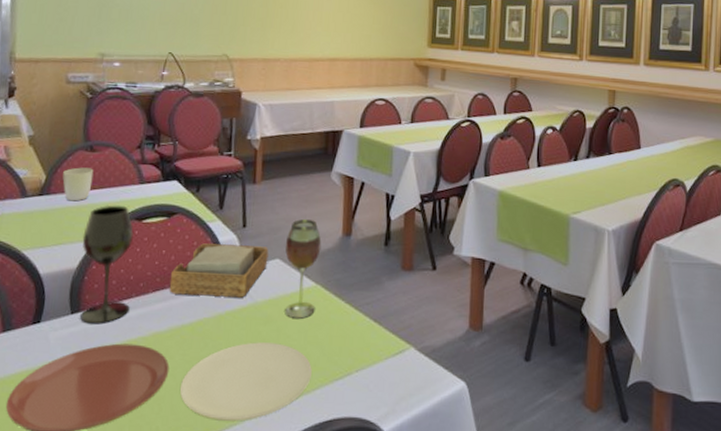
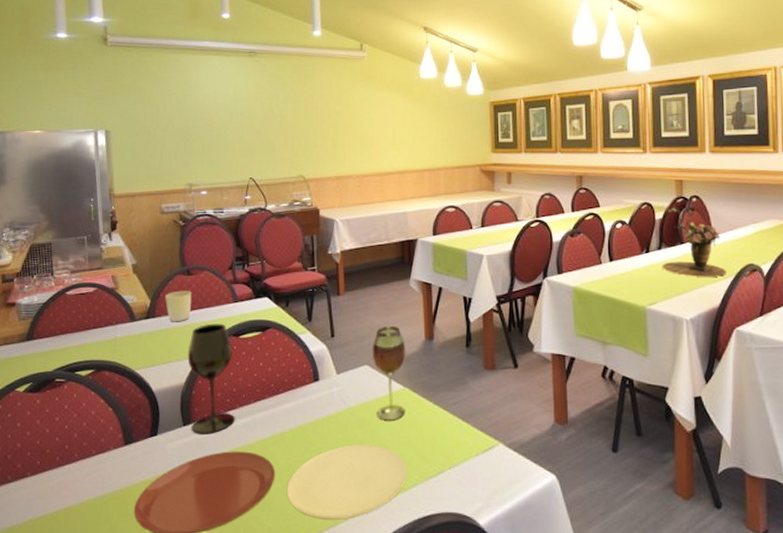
napkin holder: present [169,243,269,298] -> none [269,354,357,404]
flower arrangement: none [588,117,651,189] -> present [661,207,726,277]

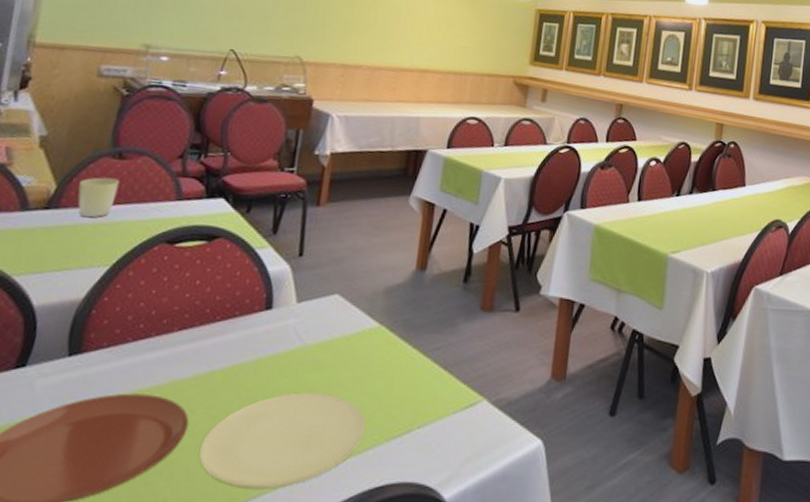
wineglass: present [187,323,235,434] -> none [80,223,163,369]
wineglass: present [372,325,406,421] -> none [339,248,392,365]
flower arrangement: present [661,207,726,277] -> none [690,151,753,230]

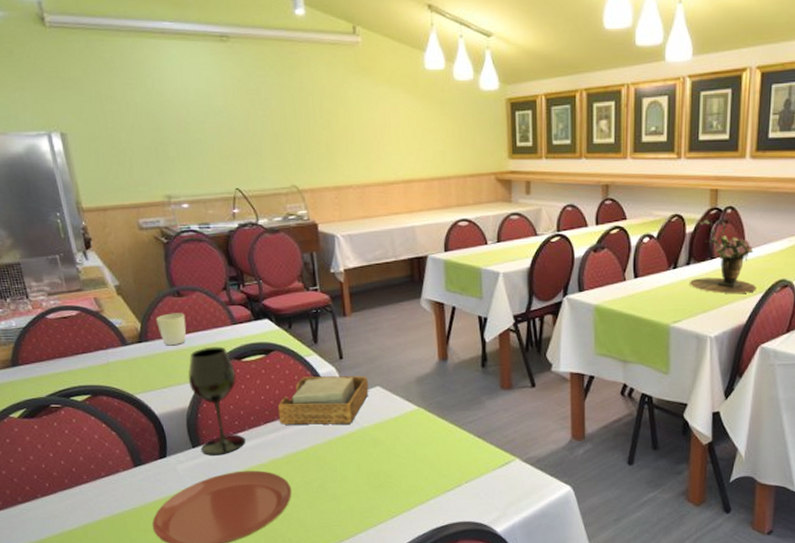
wineglass: none [80,223,163,369] -> present [187,346,246,455]
plate: present [198,392,366,489] -> none [304,462,424,530]
napkin holder: none [199,273,328,340] -> present [277,376,369,425]
flower arrangement: none [690,151,753,230] -> present [689,219,756,293]

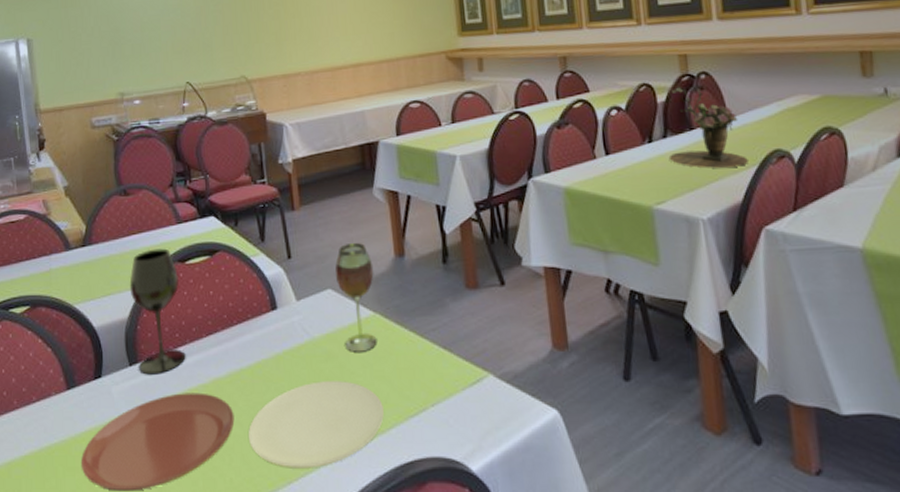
cup: present [156,313,187,346] -> none [101,213,131,249]
napkin holder: present [277,376,369,425] -> none [221,277,320,337]
plate: none [304,462,424,530] -> present [248,381,384,469]
wineglass: none [383,346,420,439] -> present [334,242,377,352]

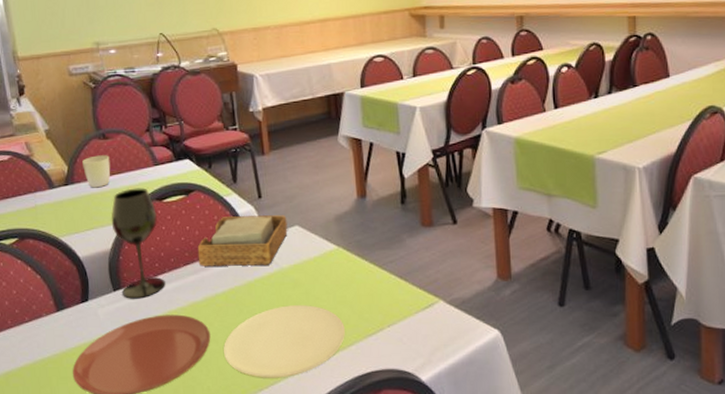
cup: none [101,213,131,249] -> present [82,155,111,188]
napkin holder: none [221,277,320,337] -> present [197,215,288,267]
wineglass: present [334,242,377,352] -> none [301,184,340,281]
flower arrangement: present [668,87,748,169] -> none [612,47,684,122]

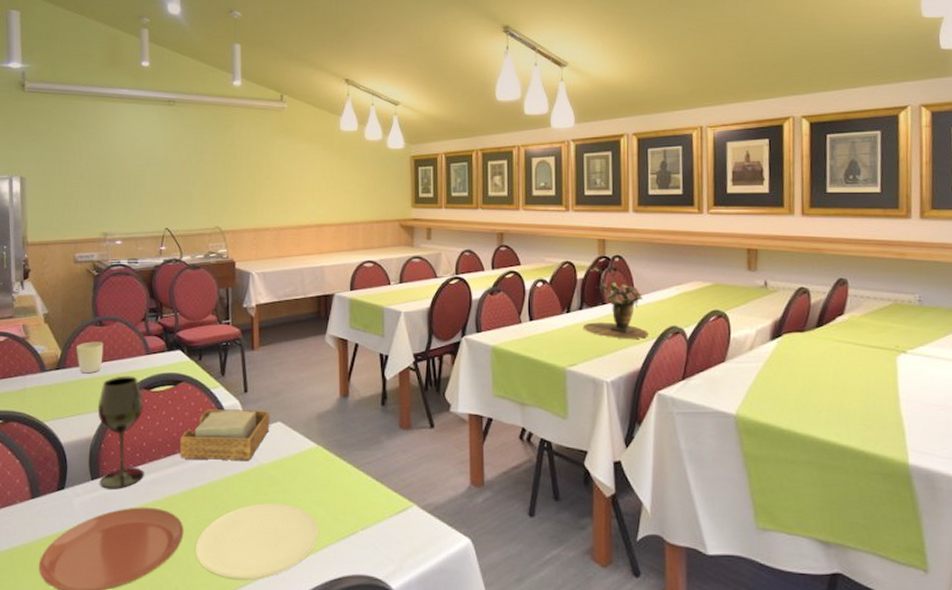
flower arrangement: none [612,47,684,122] -> present [582,267,649,339]

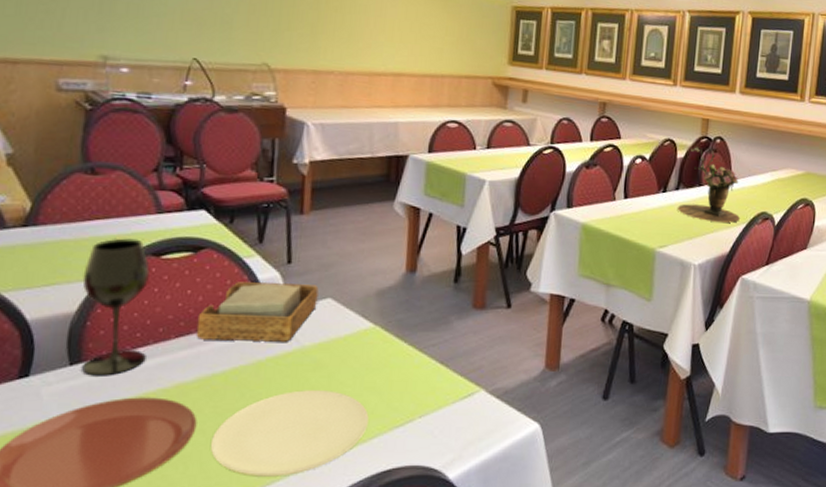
cup: present [76,341,104,374] -> none [54,193,96,234]

